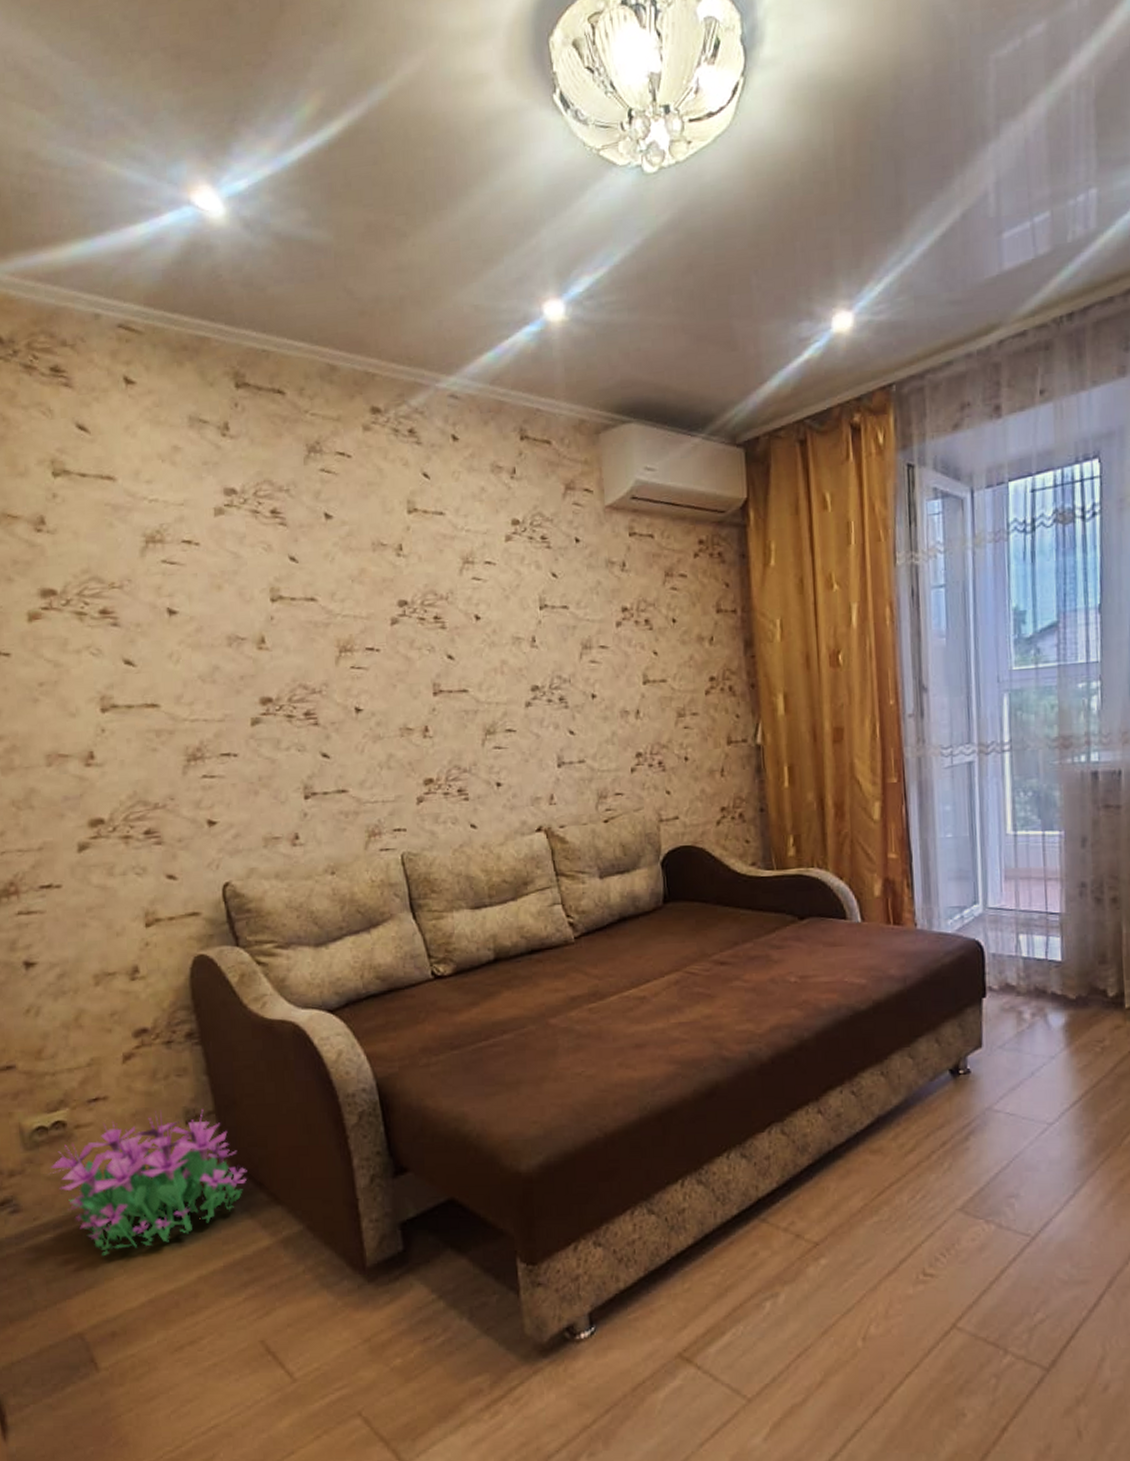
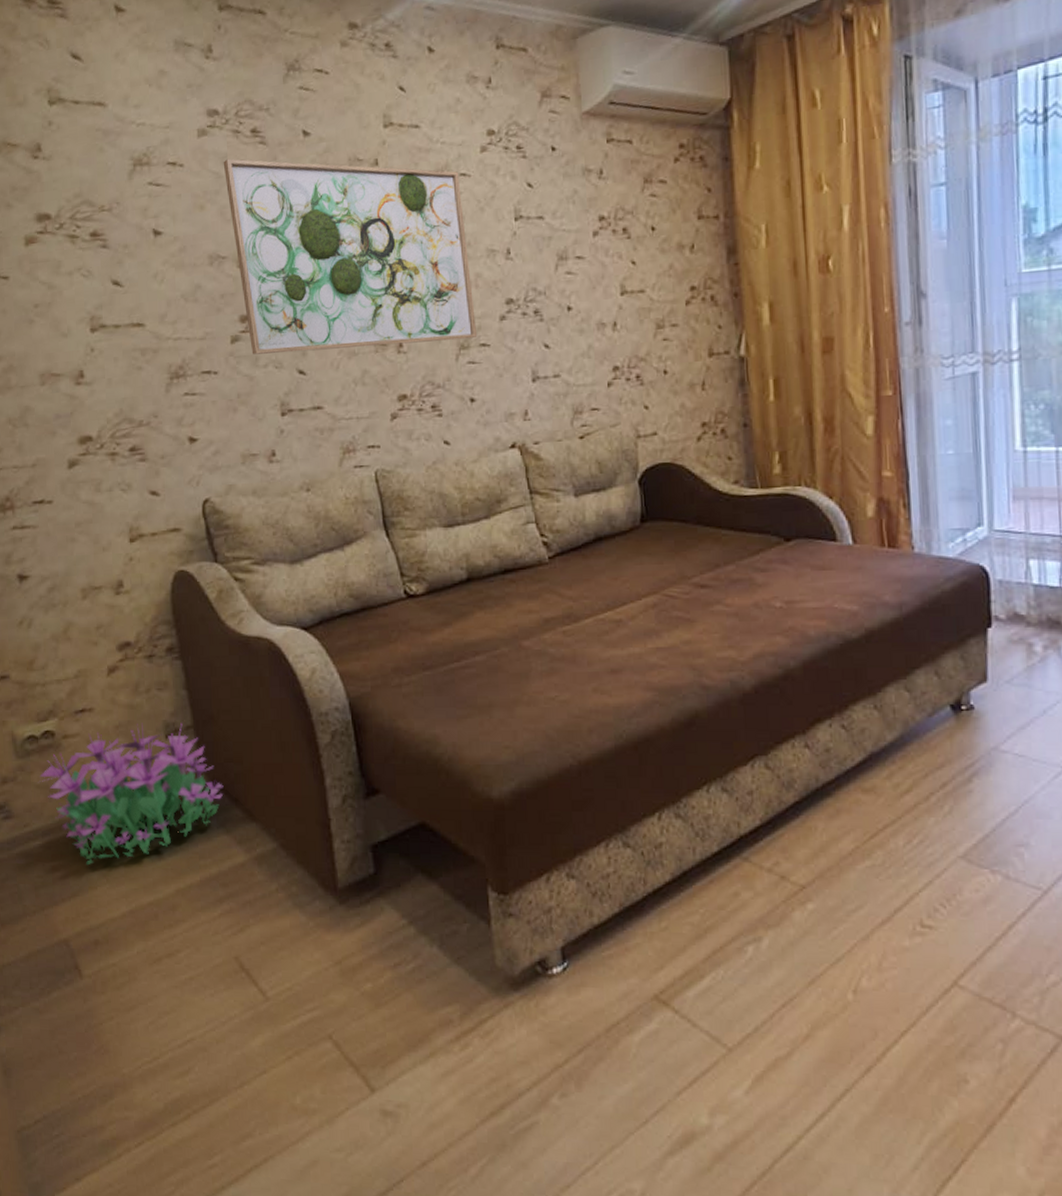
wall art: none [241,539,504,737] -> present [223,158,478,355]

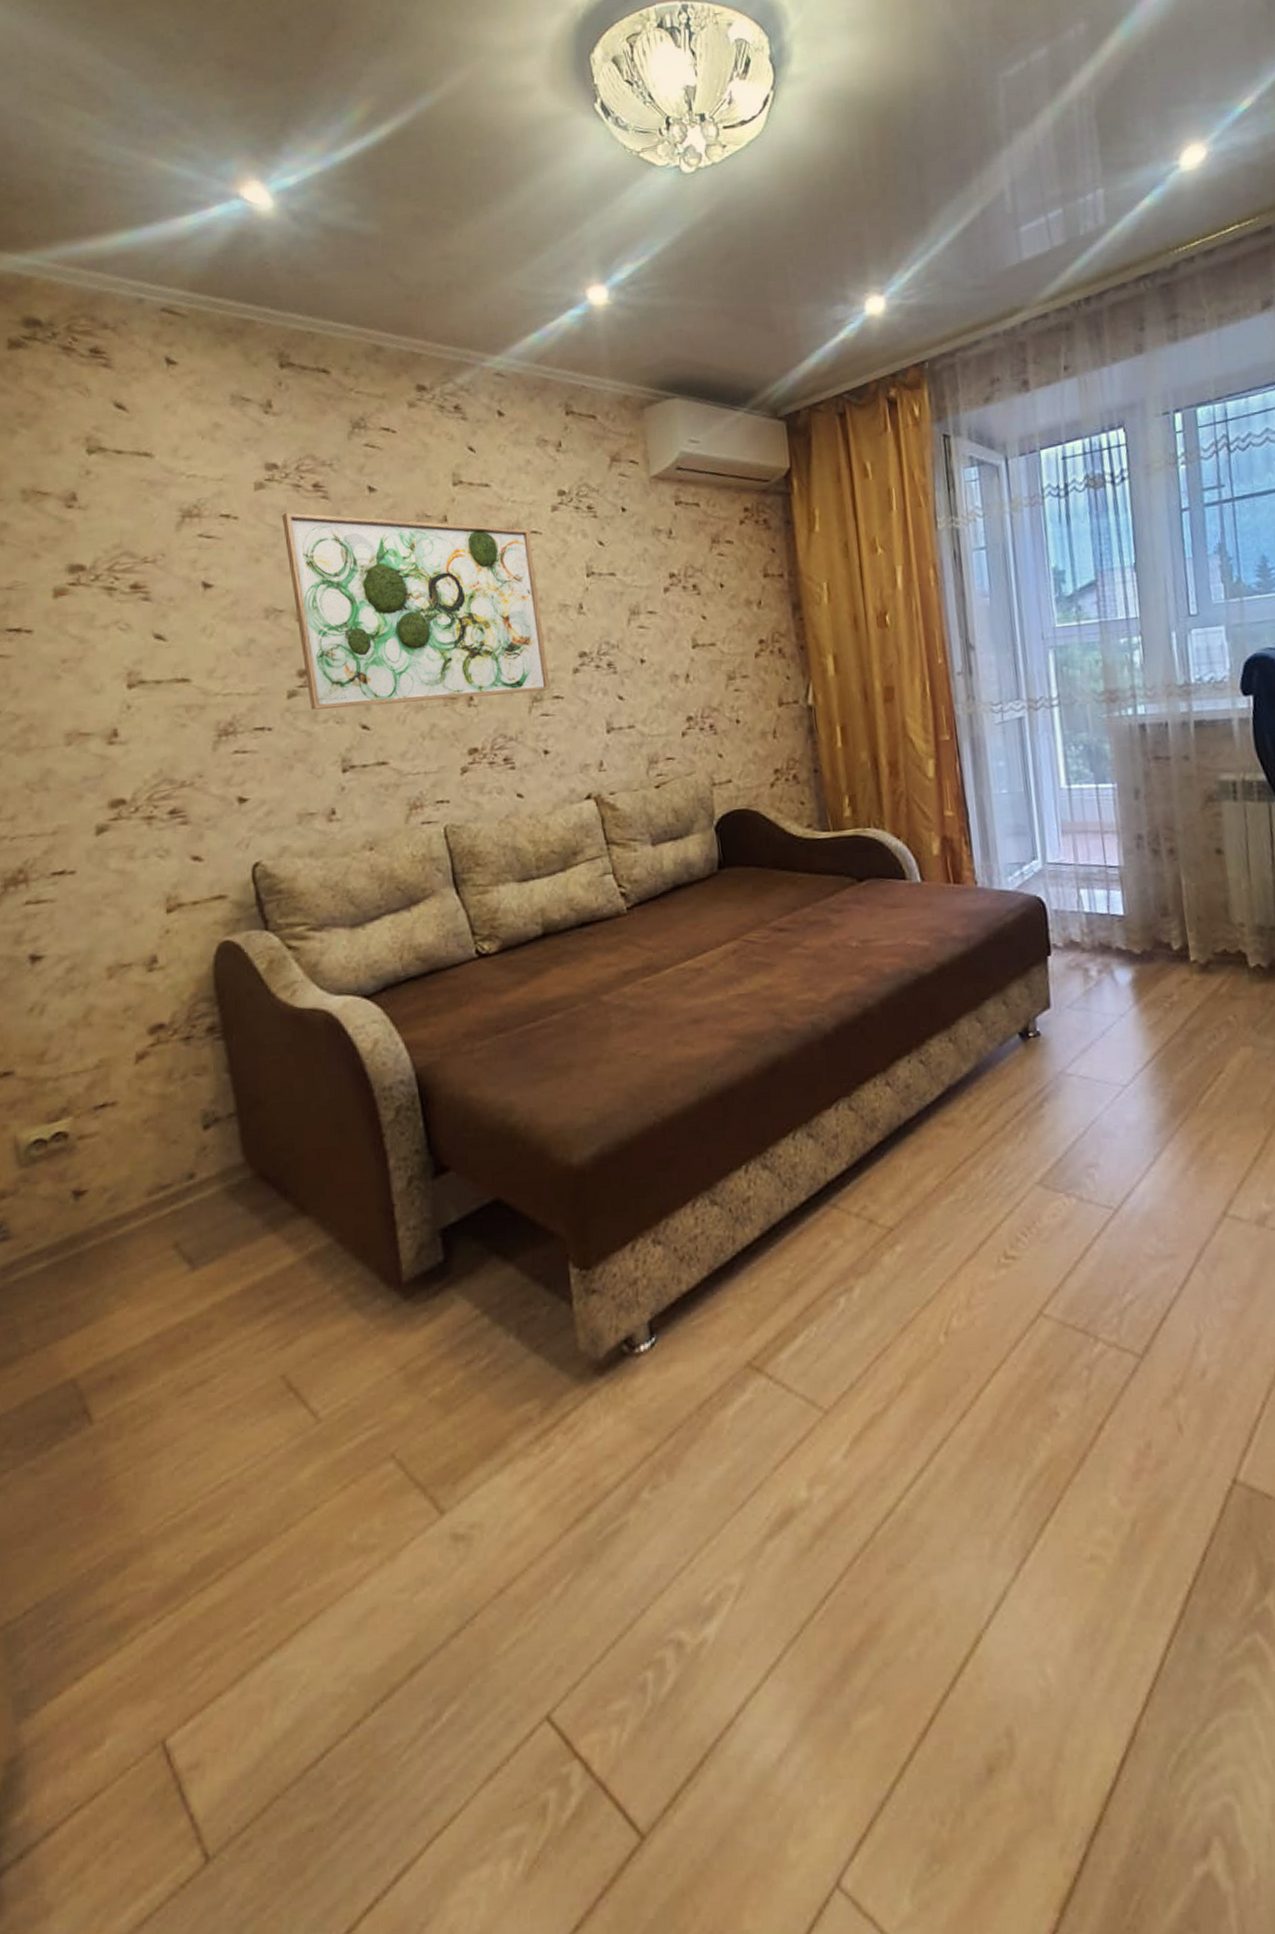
decorative plant: present [39,723,224,864] -> none [47,1110,271,1285]

